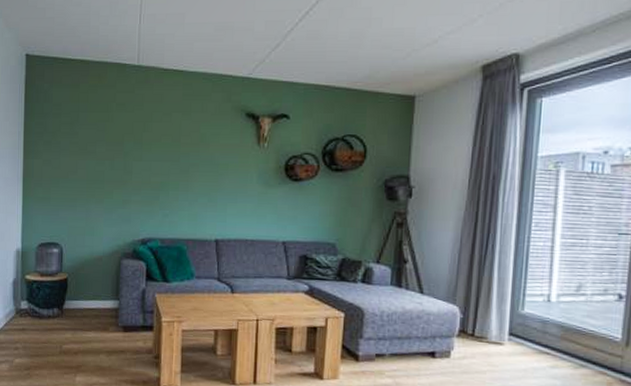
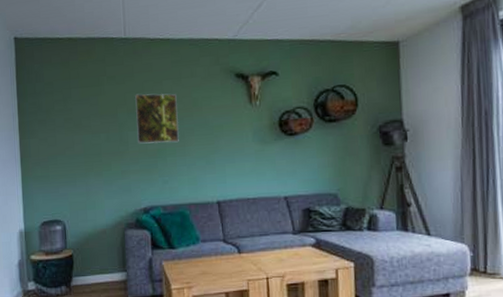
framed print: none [141,124,186,177] -> present [134,93,179,144]

